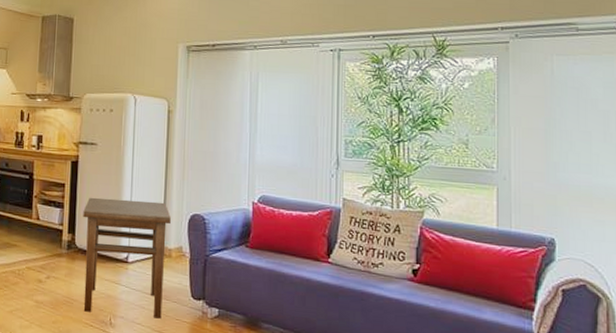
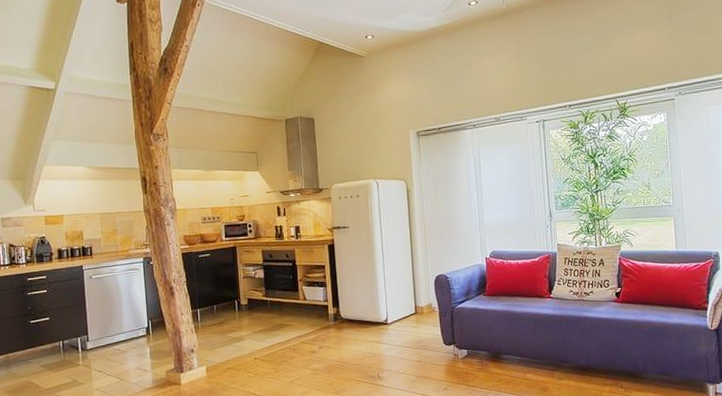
side table: present [83,197,171,319] -> none [344,269,421,371]

